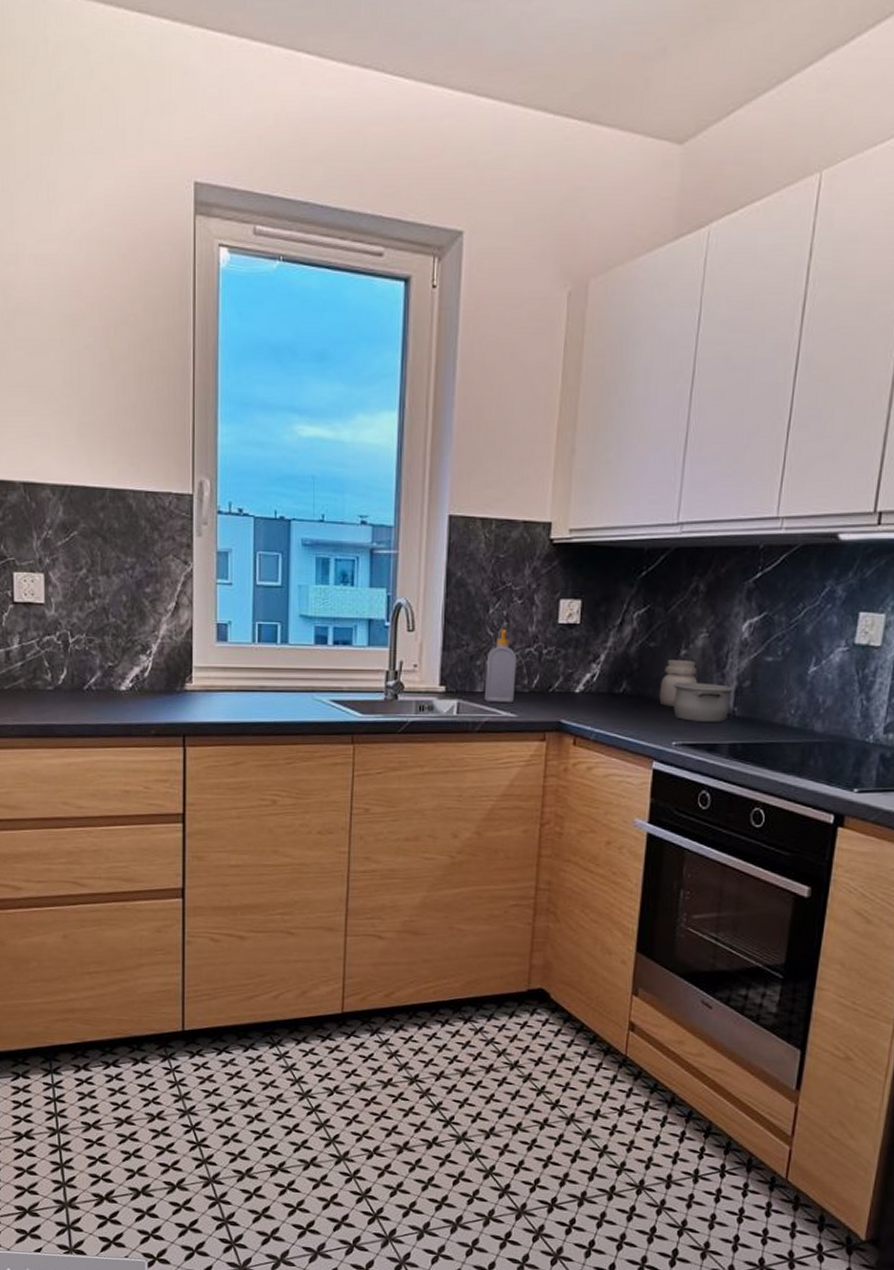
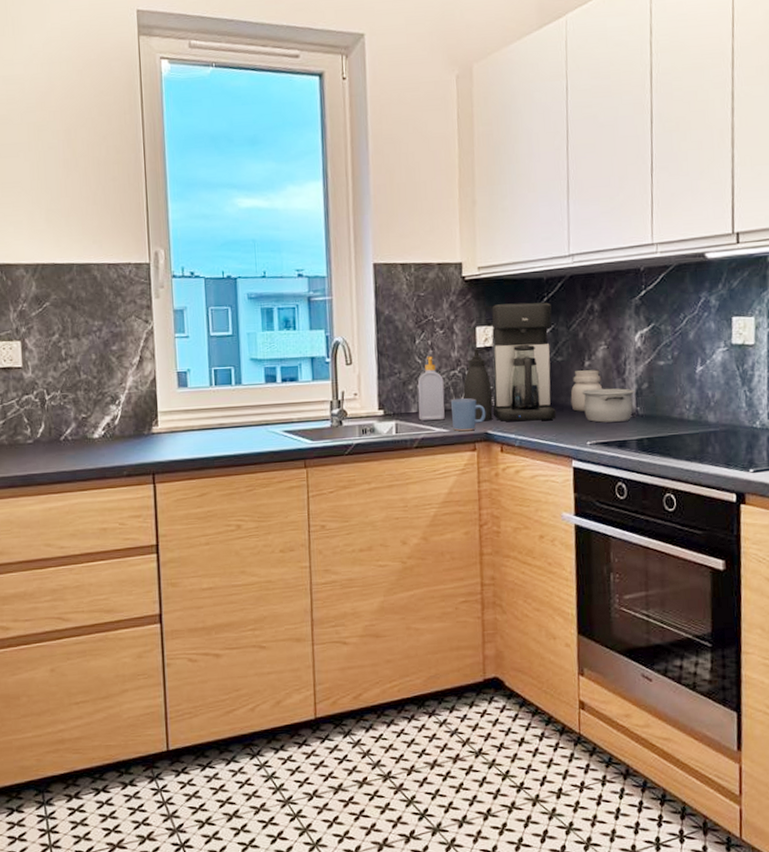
mug: none [522,679,561,719] -> present [451,397,486,432]
soap dispenser: none [537,625,570,709] -> present [463,348,493,421]
coffee maker: none [568,575,650,715] -> present [491,302,557,421]

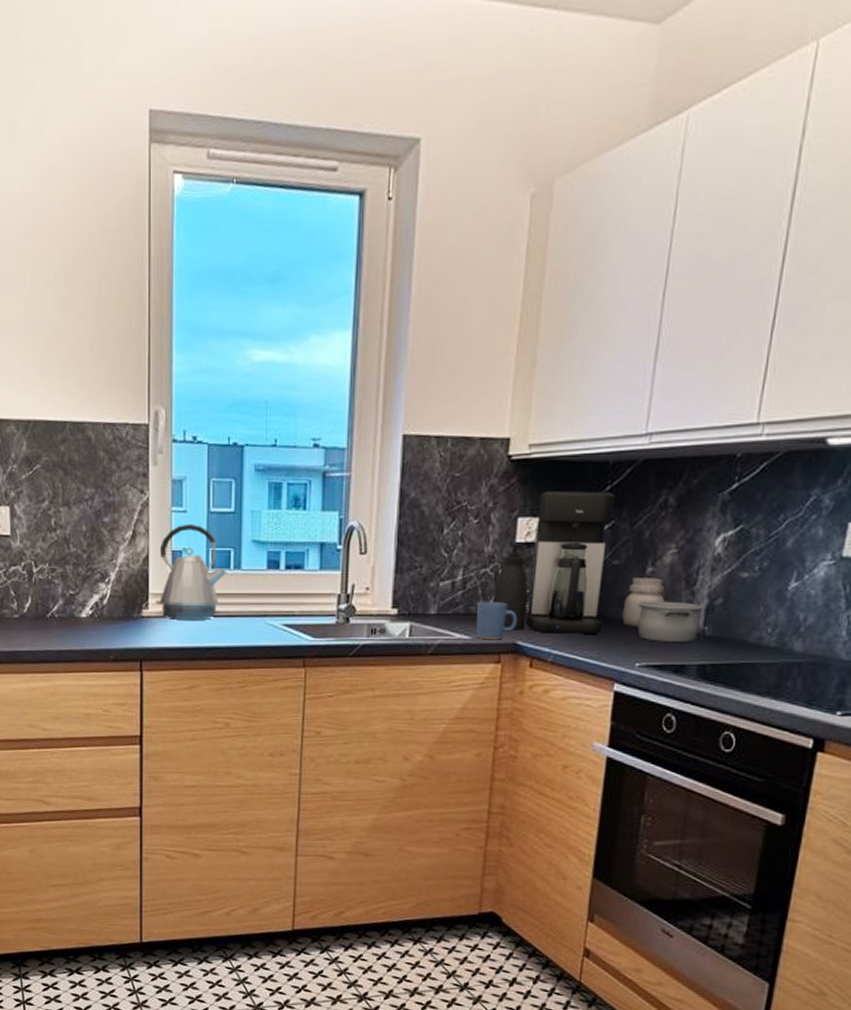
kettle: none [164,347,230,434] -> present [156,523,227,620]
soap bottle: present [417,356,445,421] -> none [437,549,472,625]

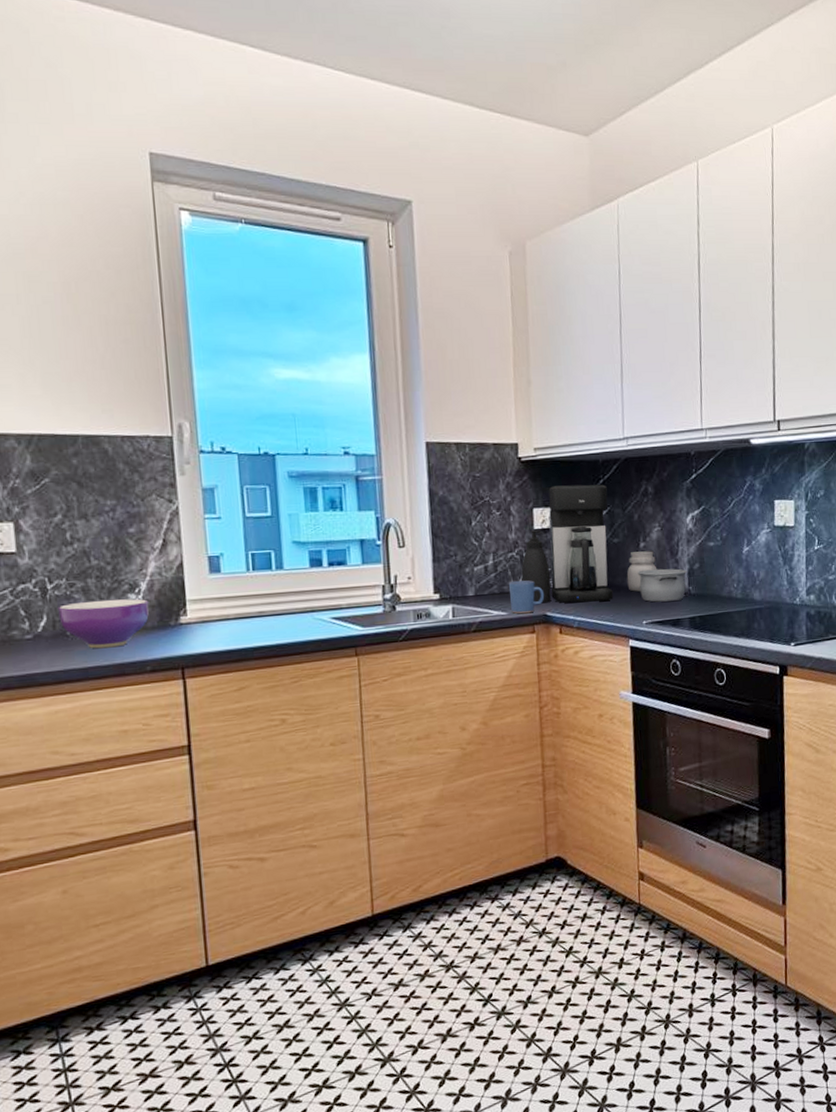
bowl: none [40,587,117,634] -> present [58,598,150,649]
kettle: present [156,523,227,620] -> none [194,529,270,624]

